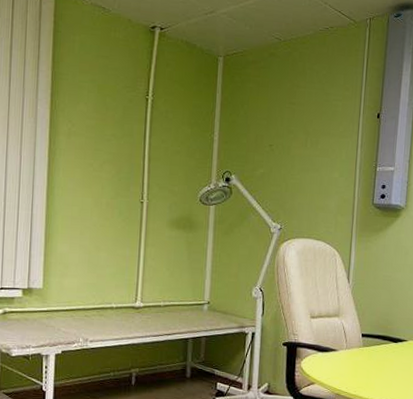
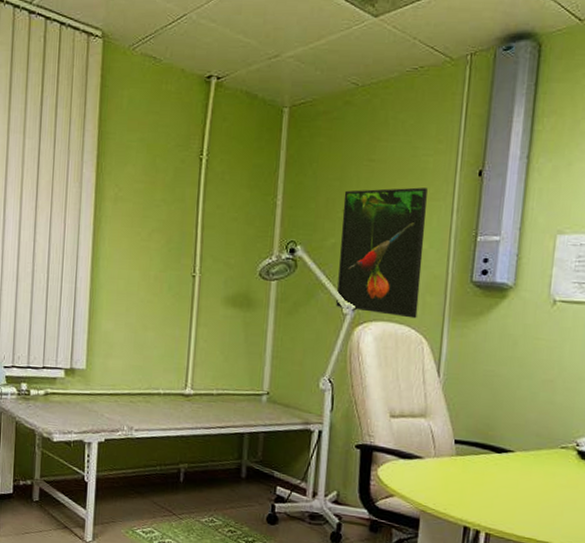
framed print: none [265,126,338,235] -> present [336,187,428,319]

